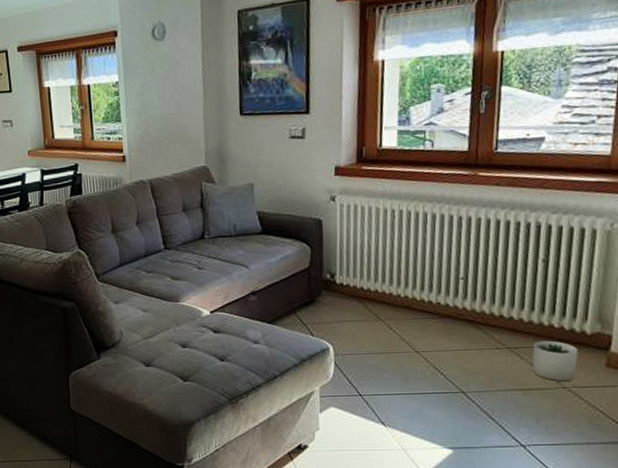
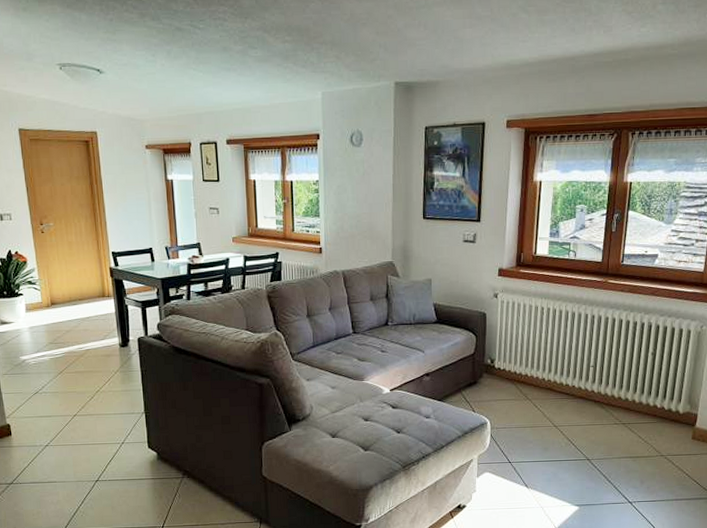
planter: present [532,340,578,382] -> none [641,418,673,451]

